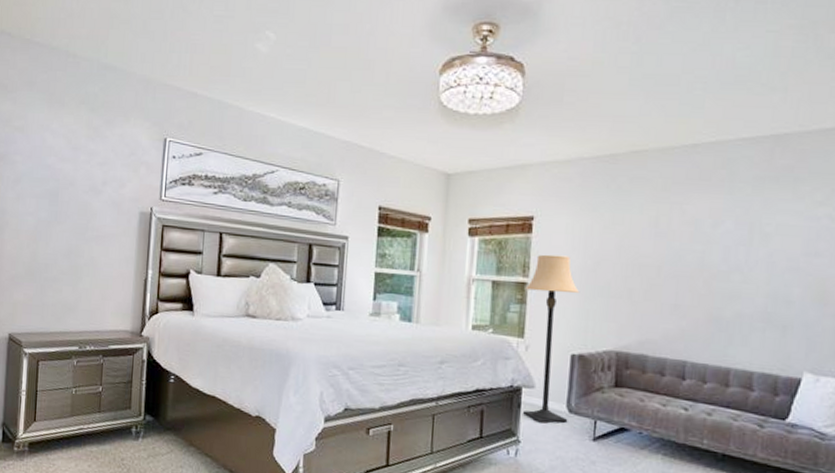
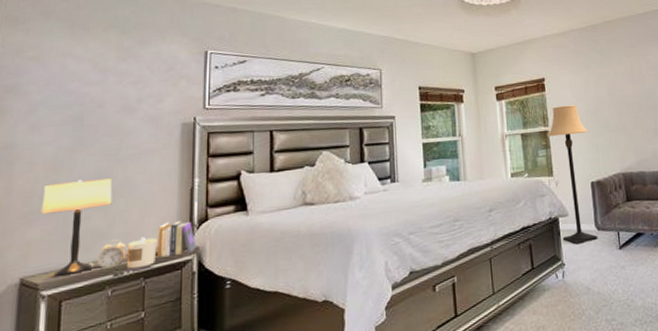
table lamp: none [24,252,80,339] -> present [41,178,112,276]
alarm clock: none [66,314,90,341] -> present [96,239,127,269]
candle: none [89,318,115,346] -> present [126,237,158,269]
books: none [114,307,147,342] -> present [157,220,196,259]

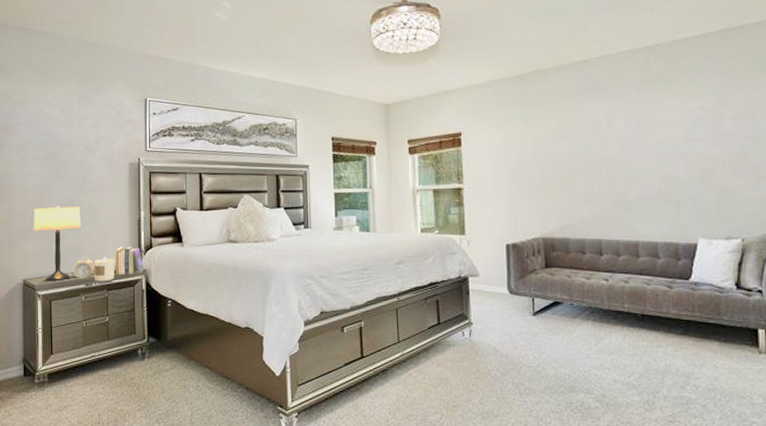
lamp: present [547,105,598,245] -> none [461,162,510,305]

